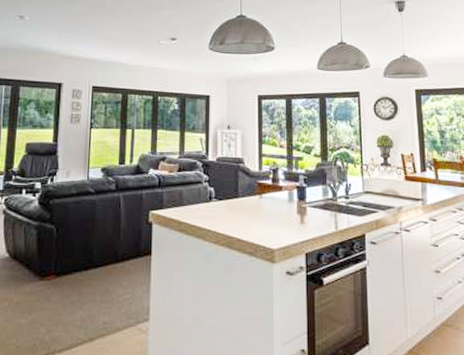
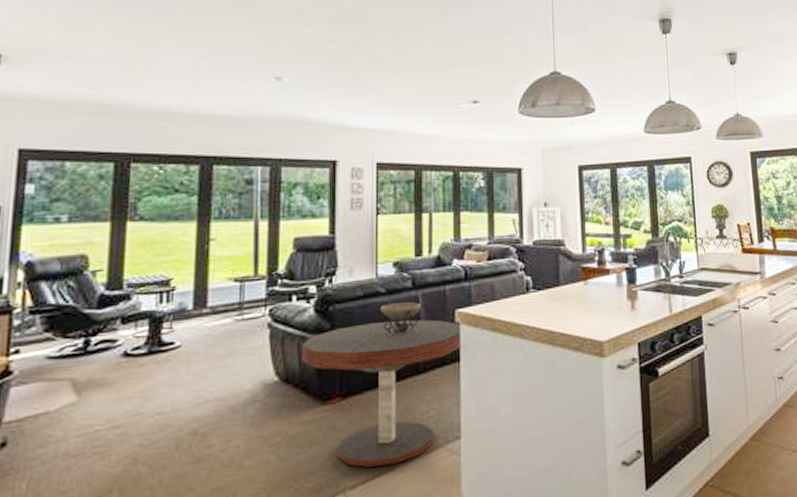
coffee table: none [26,216,155,336] -> present [300,319,462,467]
decorative bowl: none [82,202,128,228] -> present [371,302,429,334]

